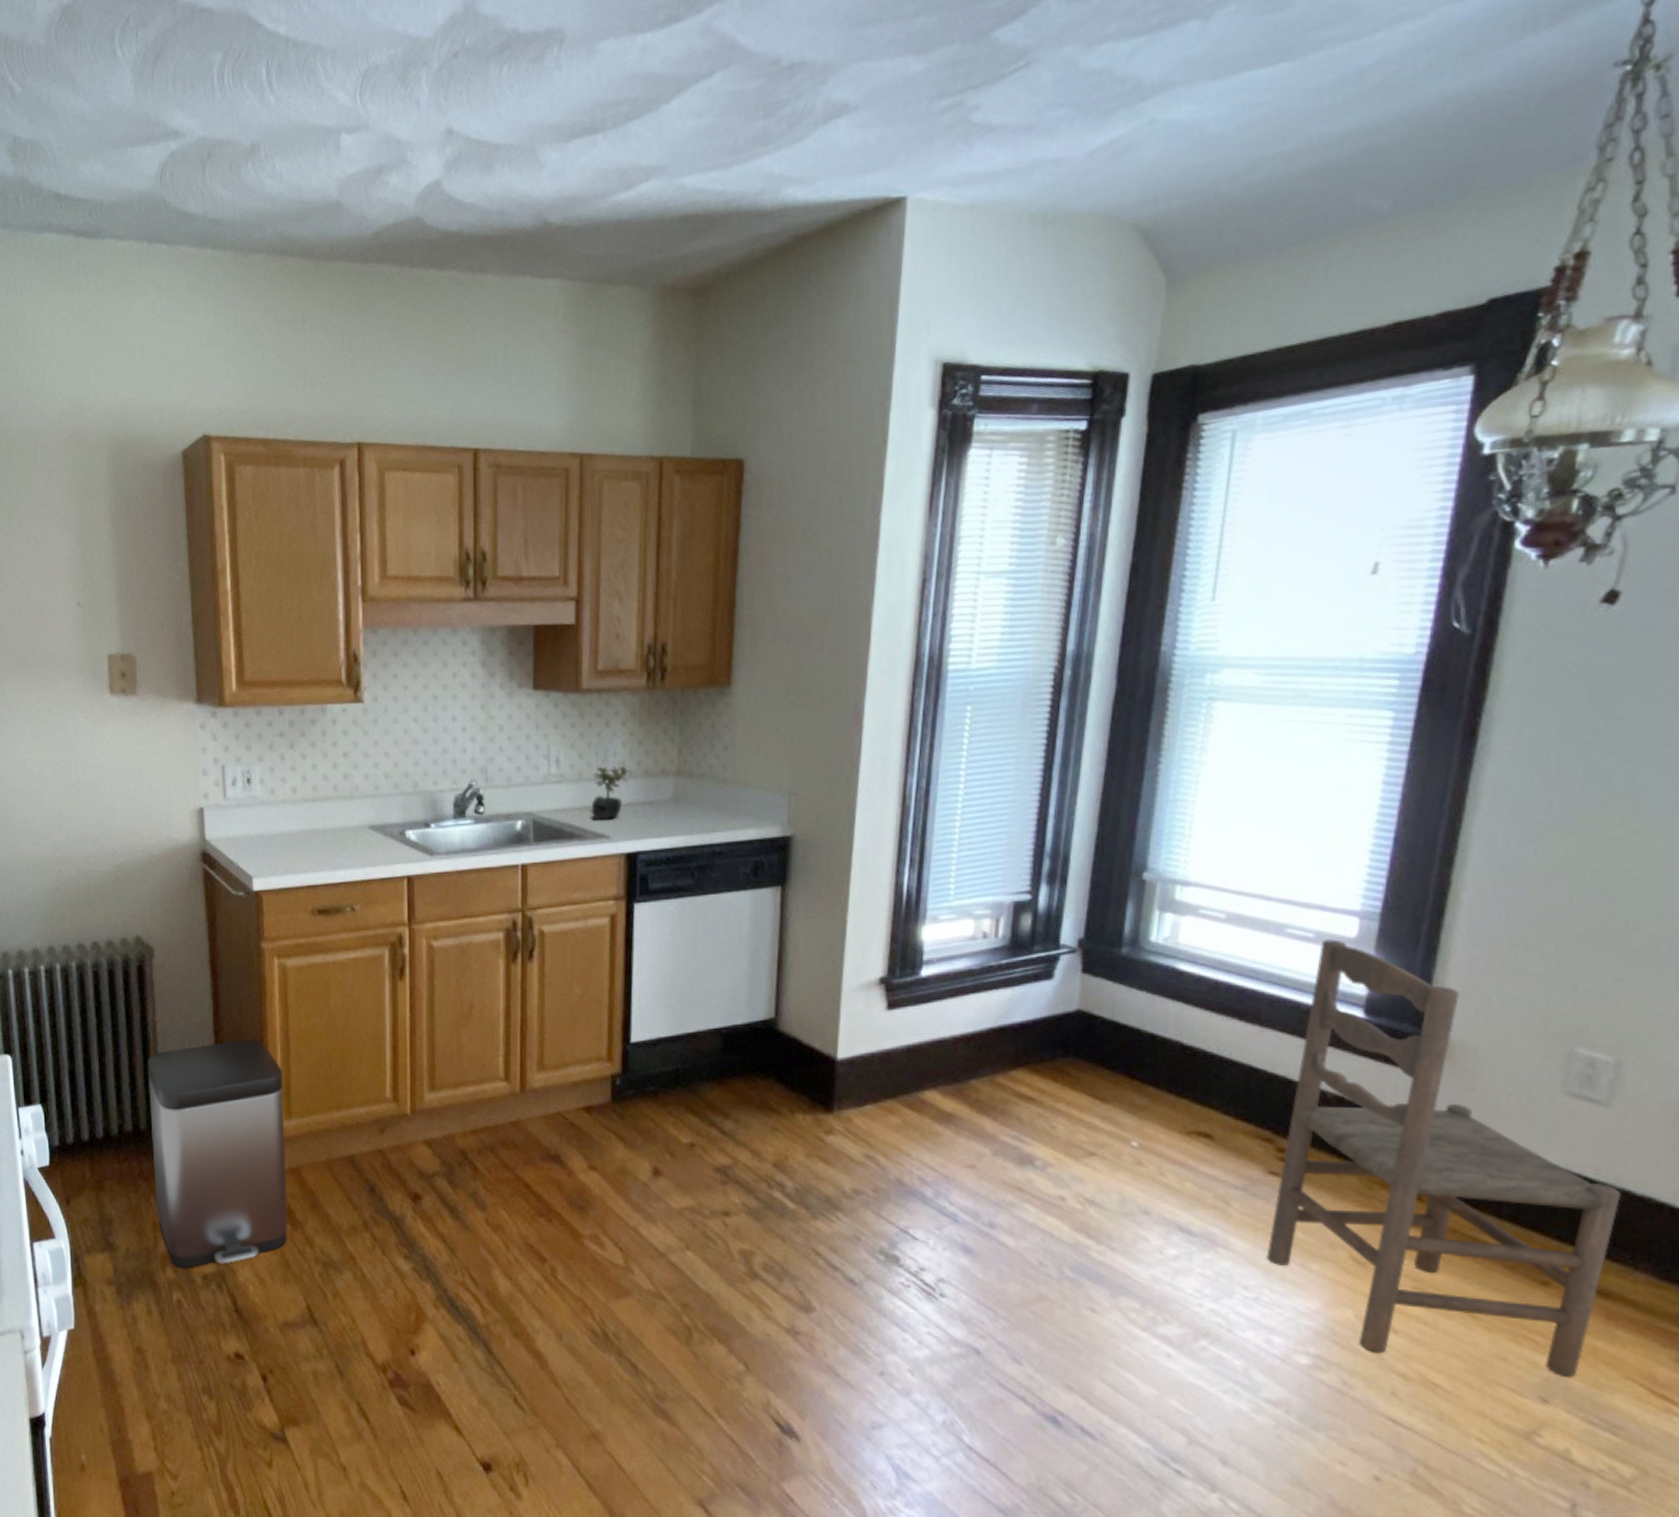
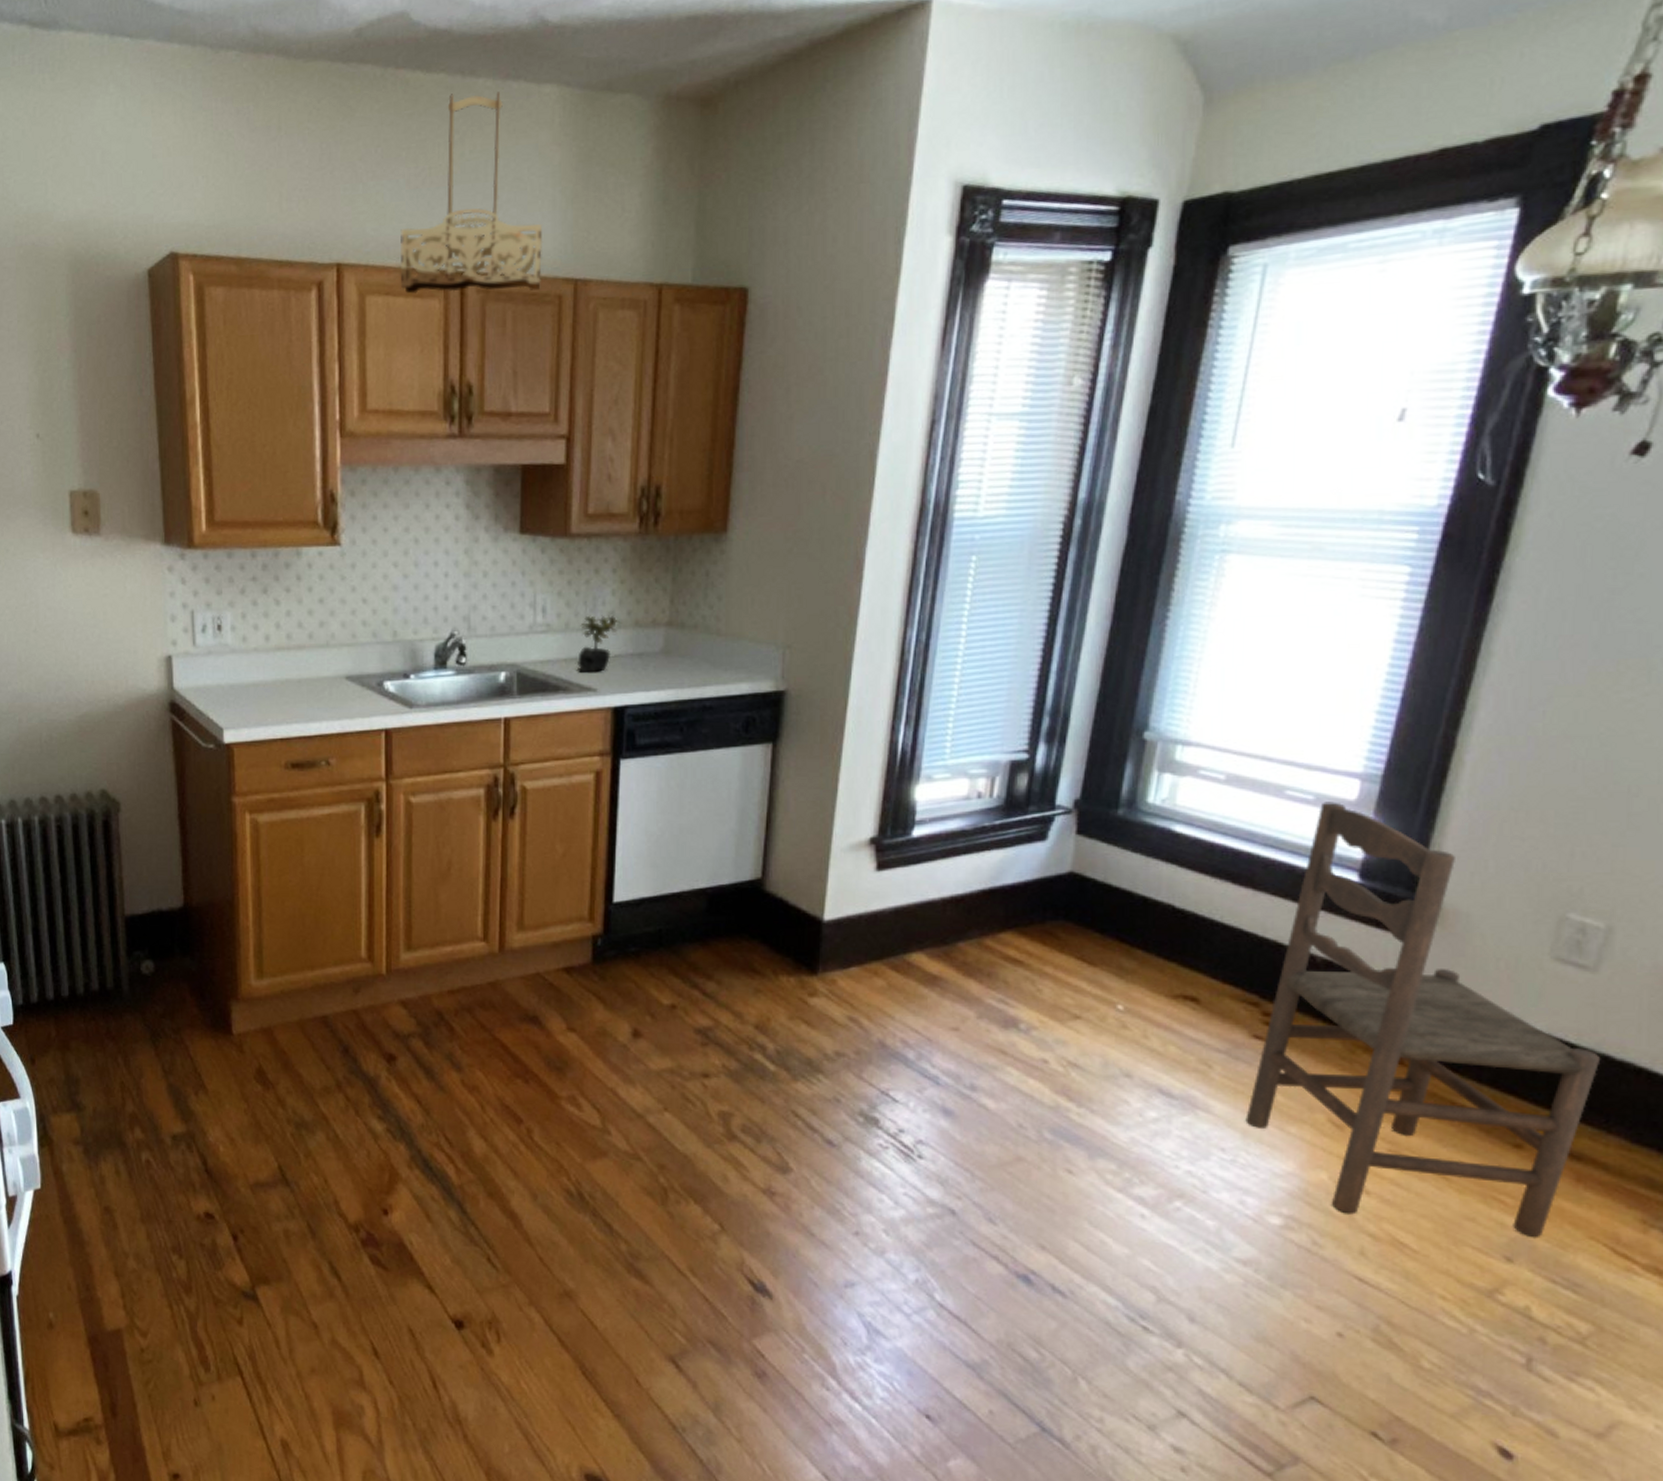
pedal bin: present [147,1039,288,1269] -> none [114,897,260,1129]
decorative basket: none [417,286,550,470] -> present [400,92,543,294]

